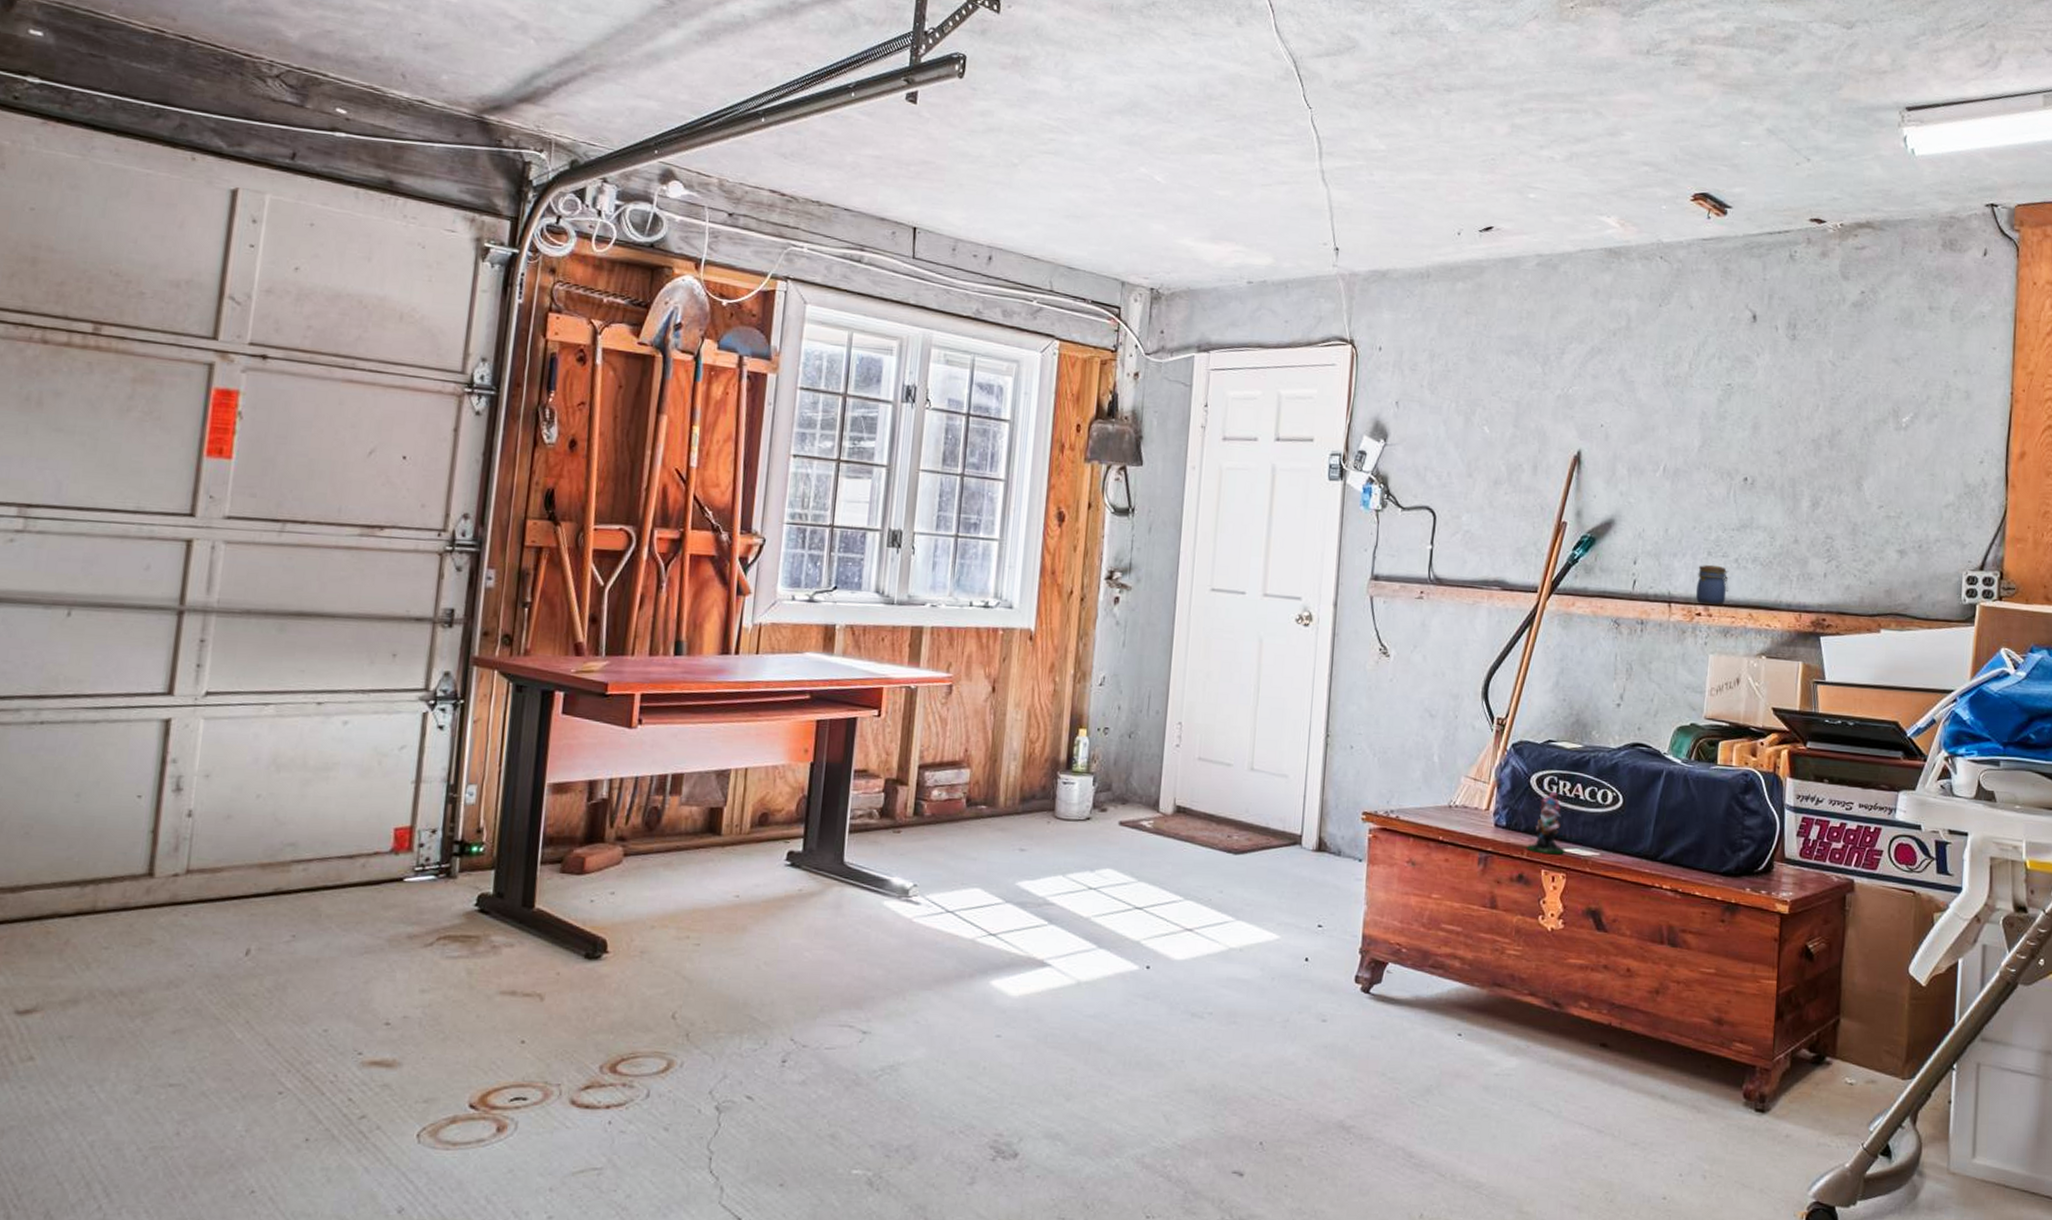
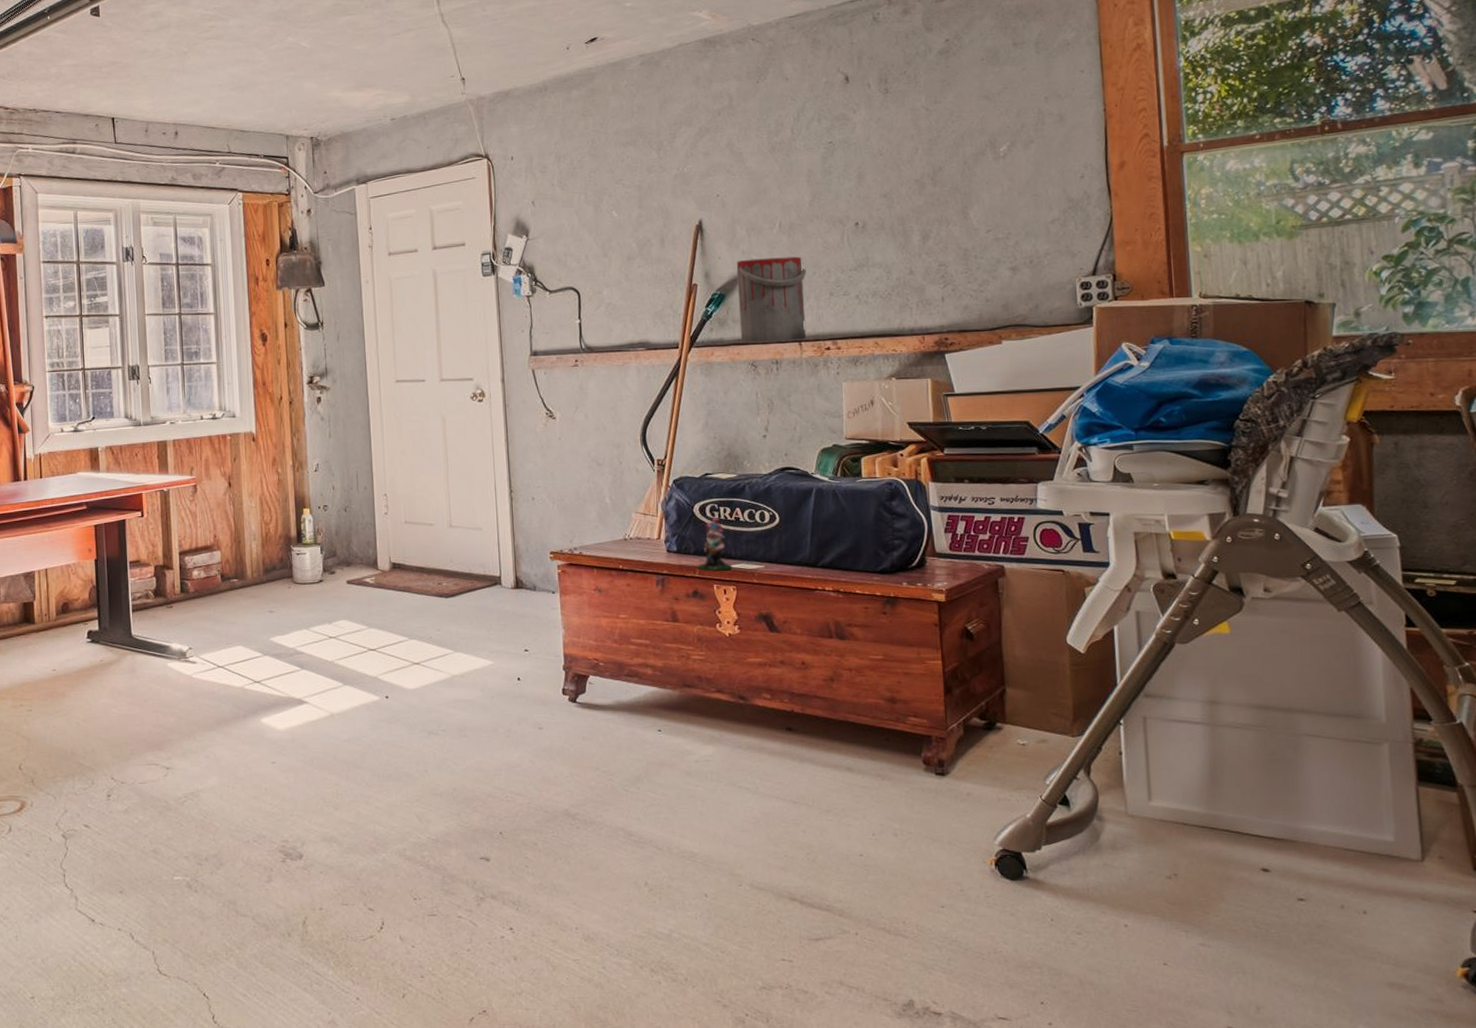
paint can: none [1606,501,1686,601] -> present [736,256,807,342]
jar: present [1696,564,1729,605] -> none [822,303,854,339]

